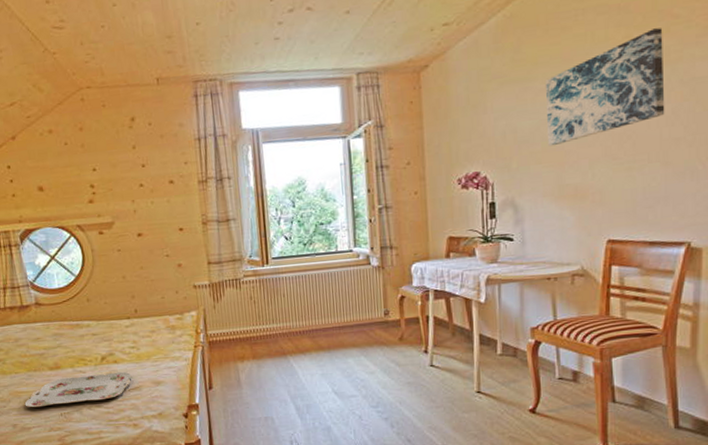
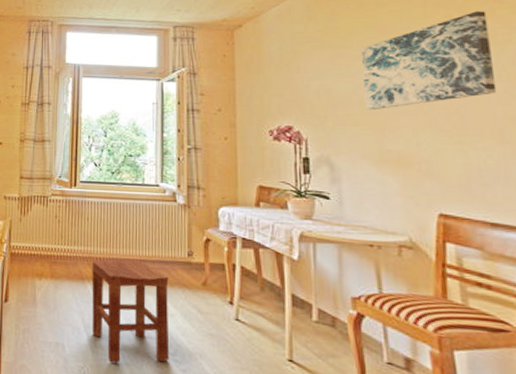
stool: none [292,328,372,425] -> present [92,260,169,364]

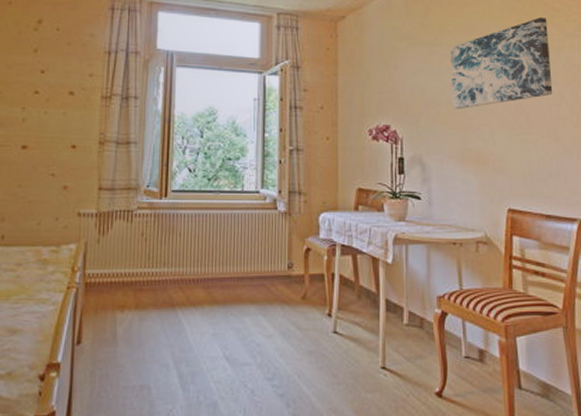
stool: present [92,260,169,364] -> none [183,279,268,399]

